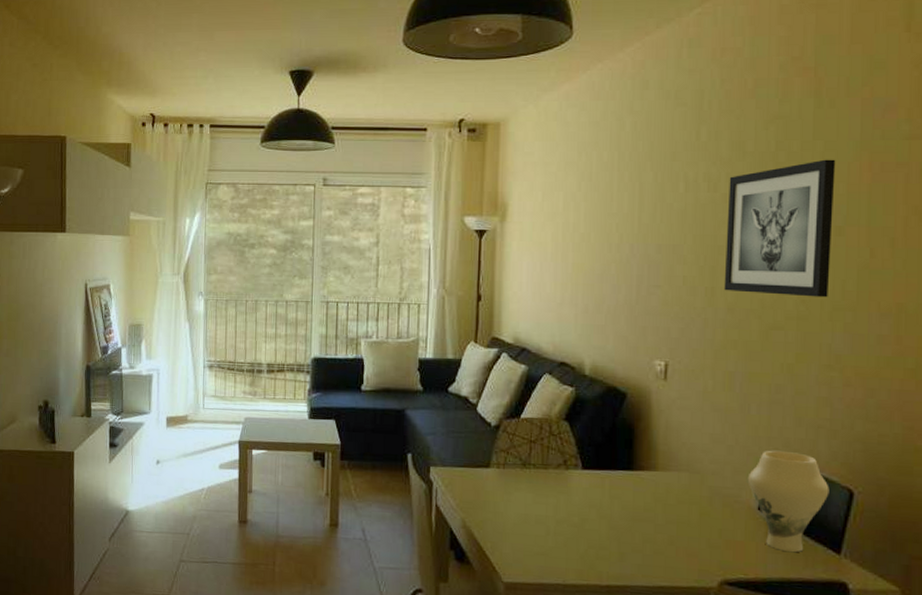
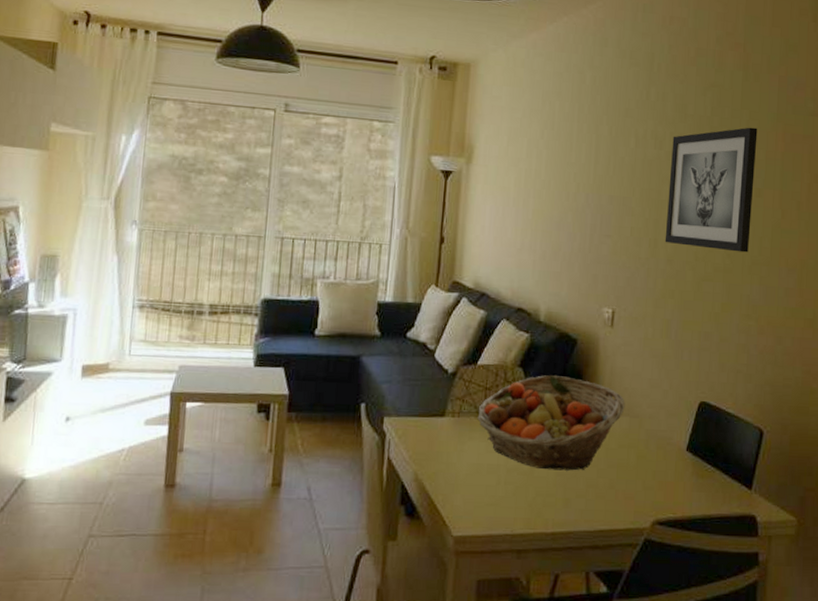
fruit basket: none [523,429,684,525] -> present [477,375,625,471]
vase: present [747,450,830,553] -> none [678,394,745,490]

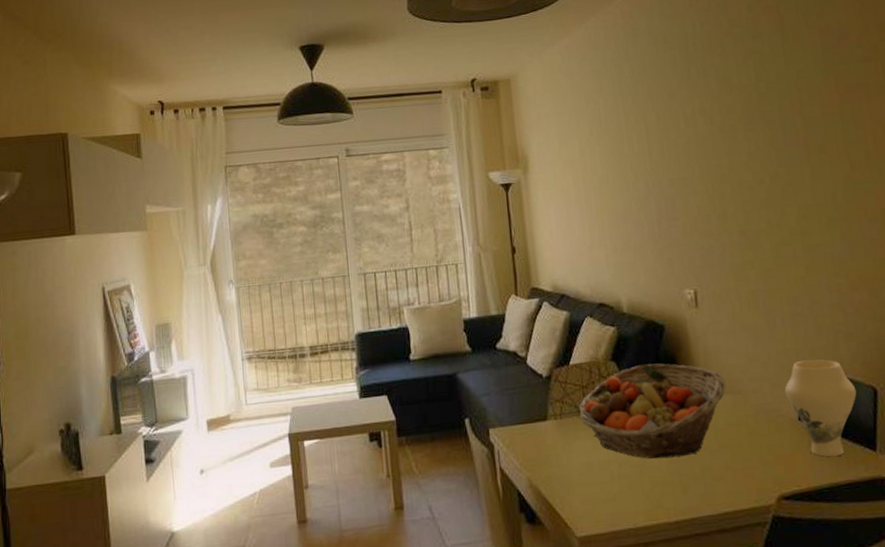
wall art: present [665,127,758,253] -> none [722,85,823,215]
vase: none [678,394,745,490] -> present [784,359,857,457]

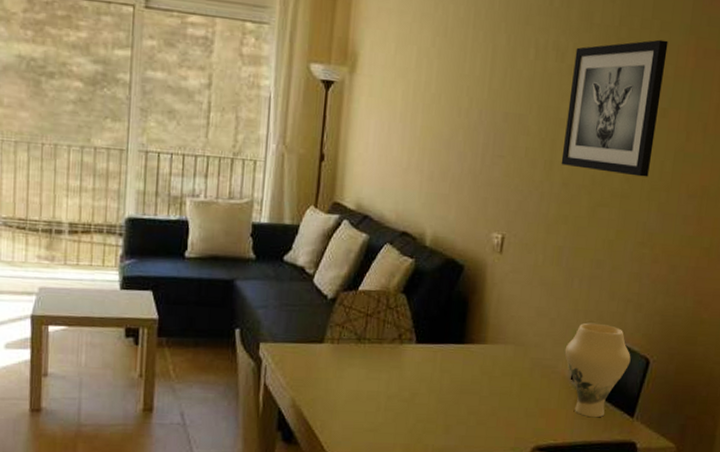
fruit basket: present [578,363,726,459] -> none [357,302,511,398]
wall art: none [722,85,823,215] -> present [561,39,669,177]

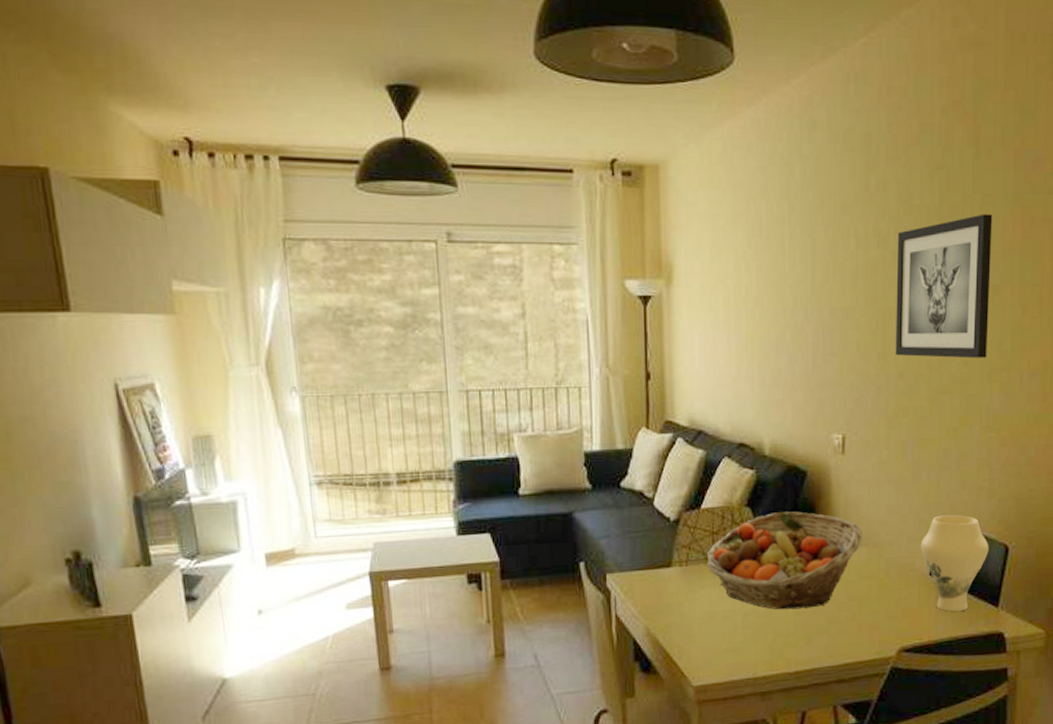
fruit basket: none [357,302,511,398] -> present [706,511,863,610]

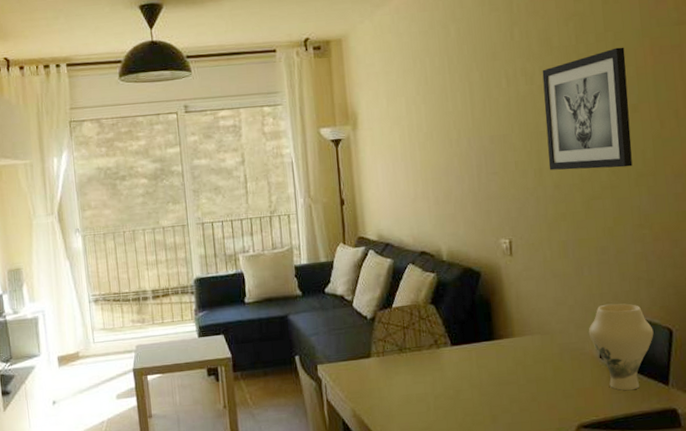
fruit basket: present [706,511,863,610] -> none [399,306,535,392]

